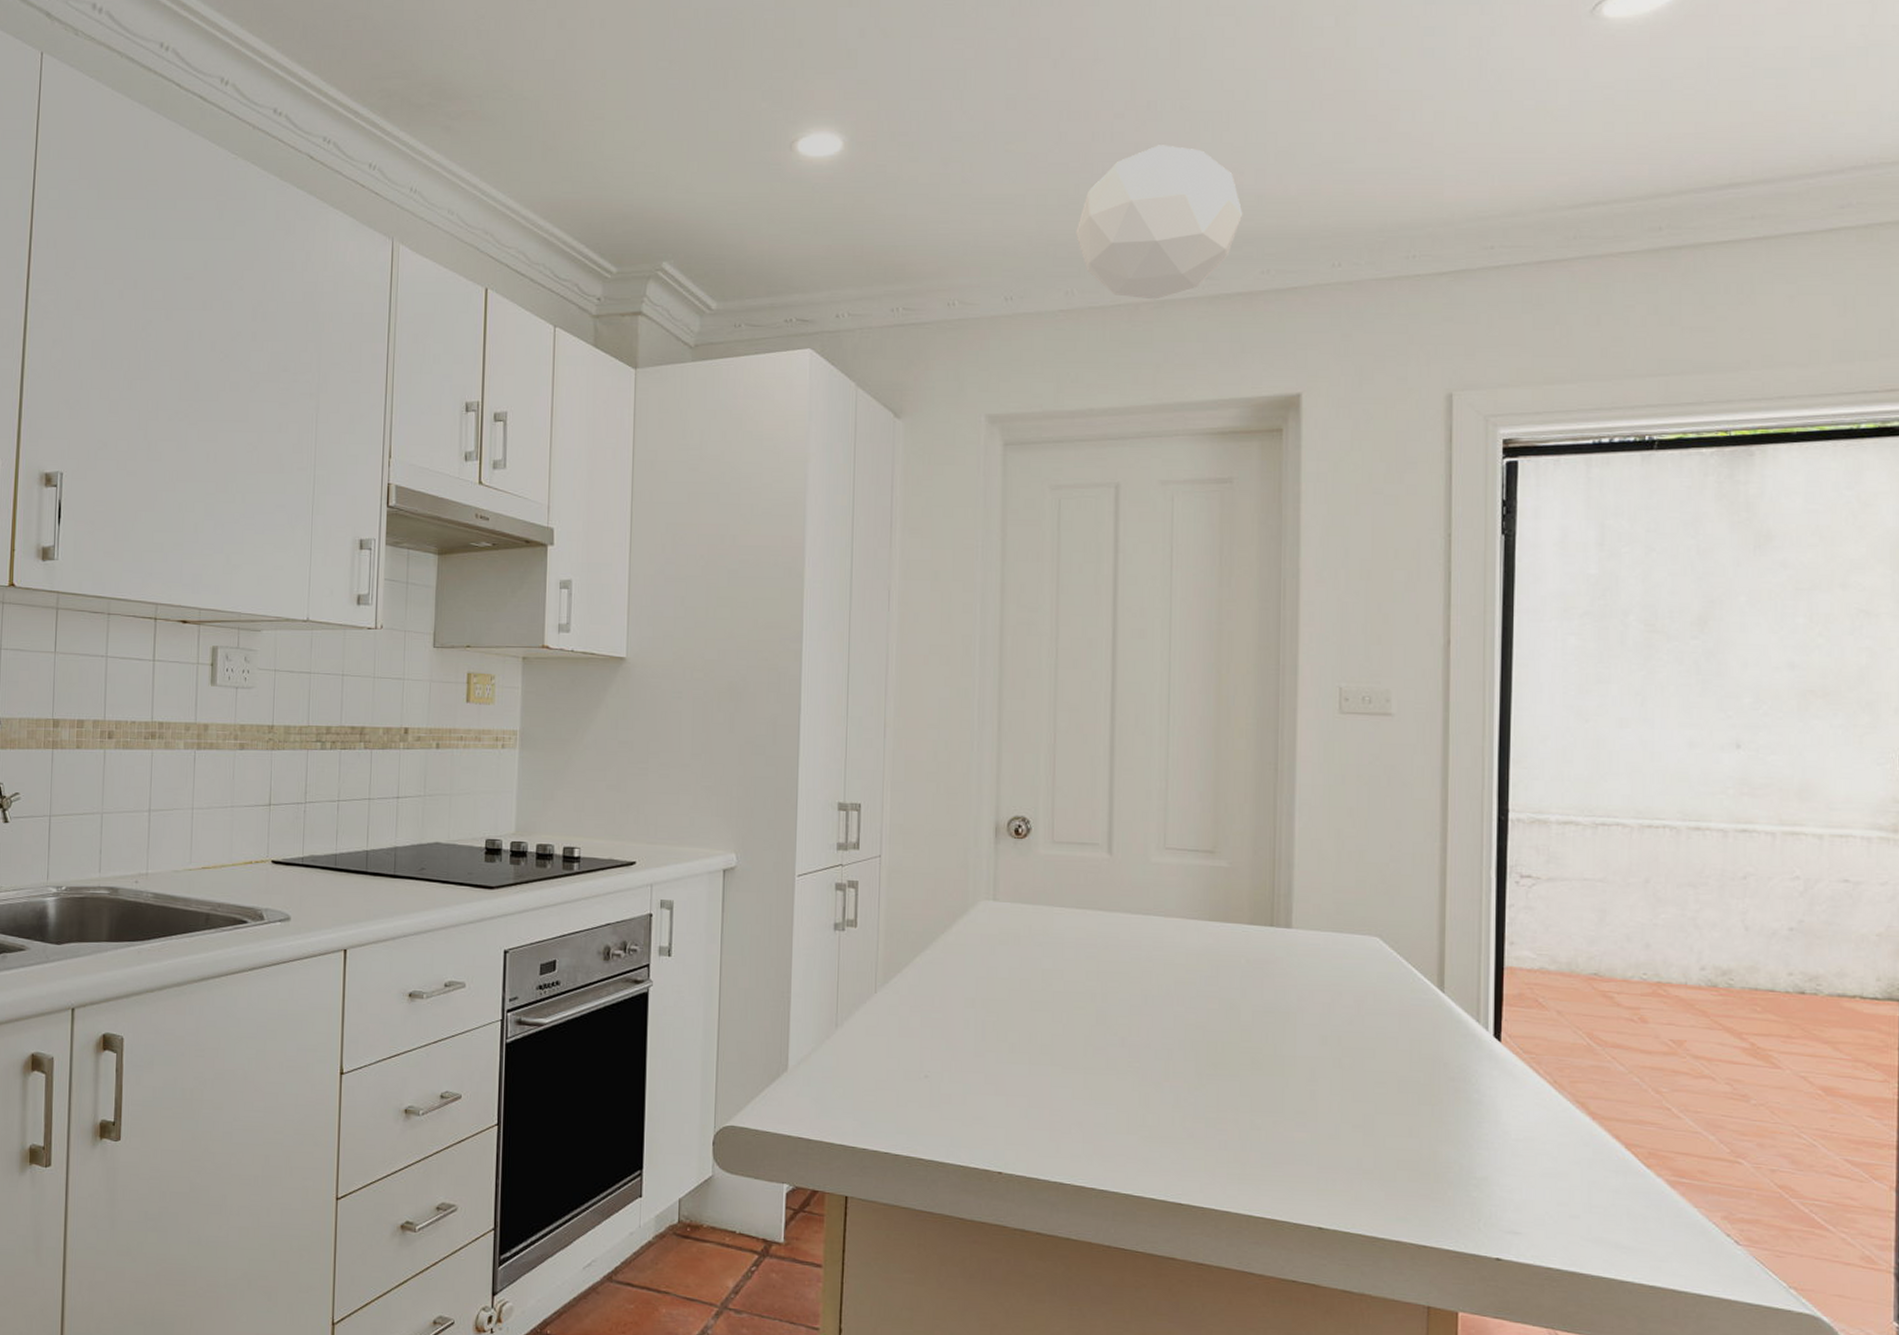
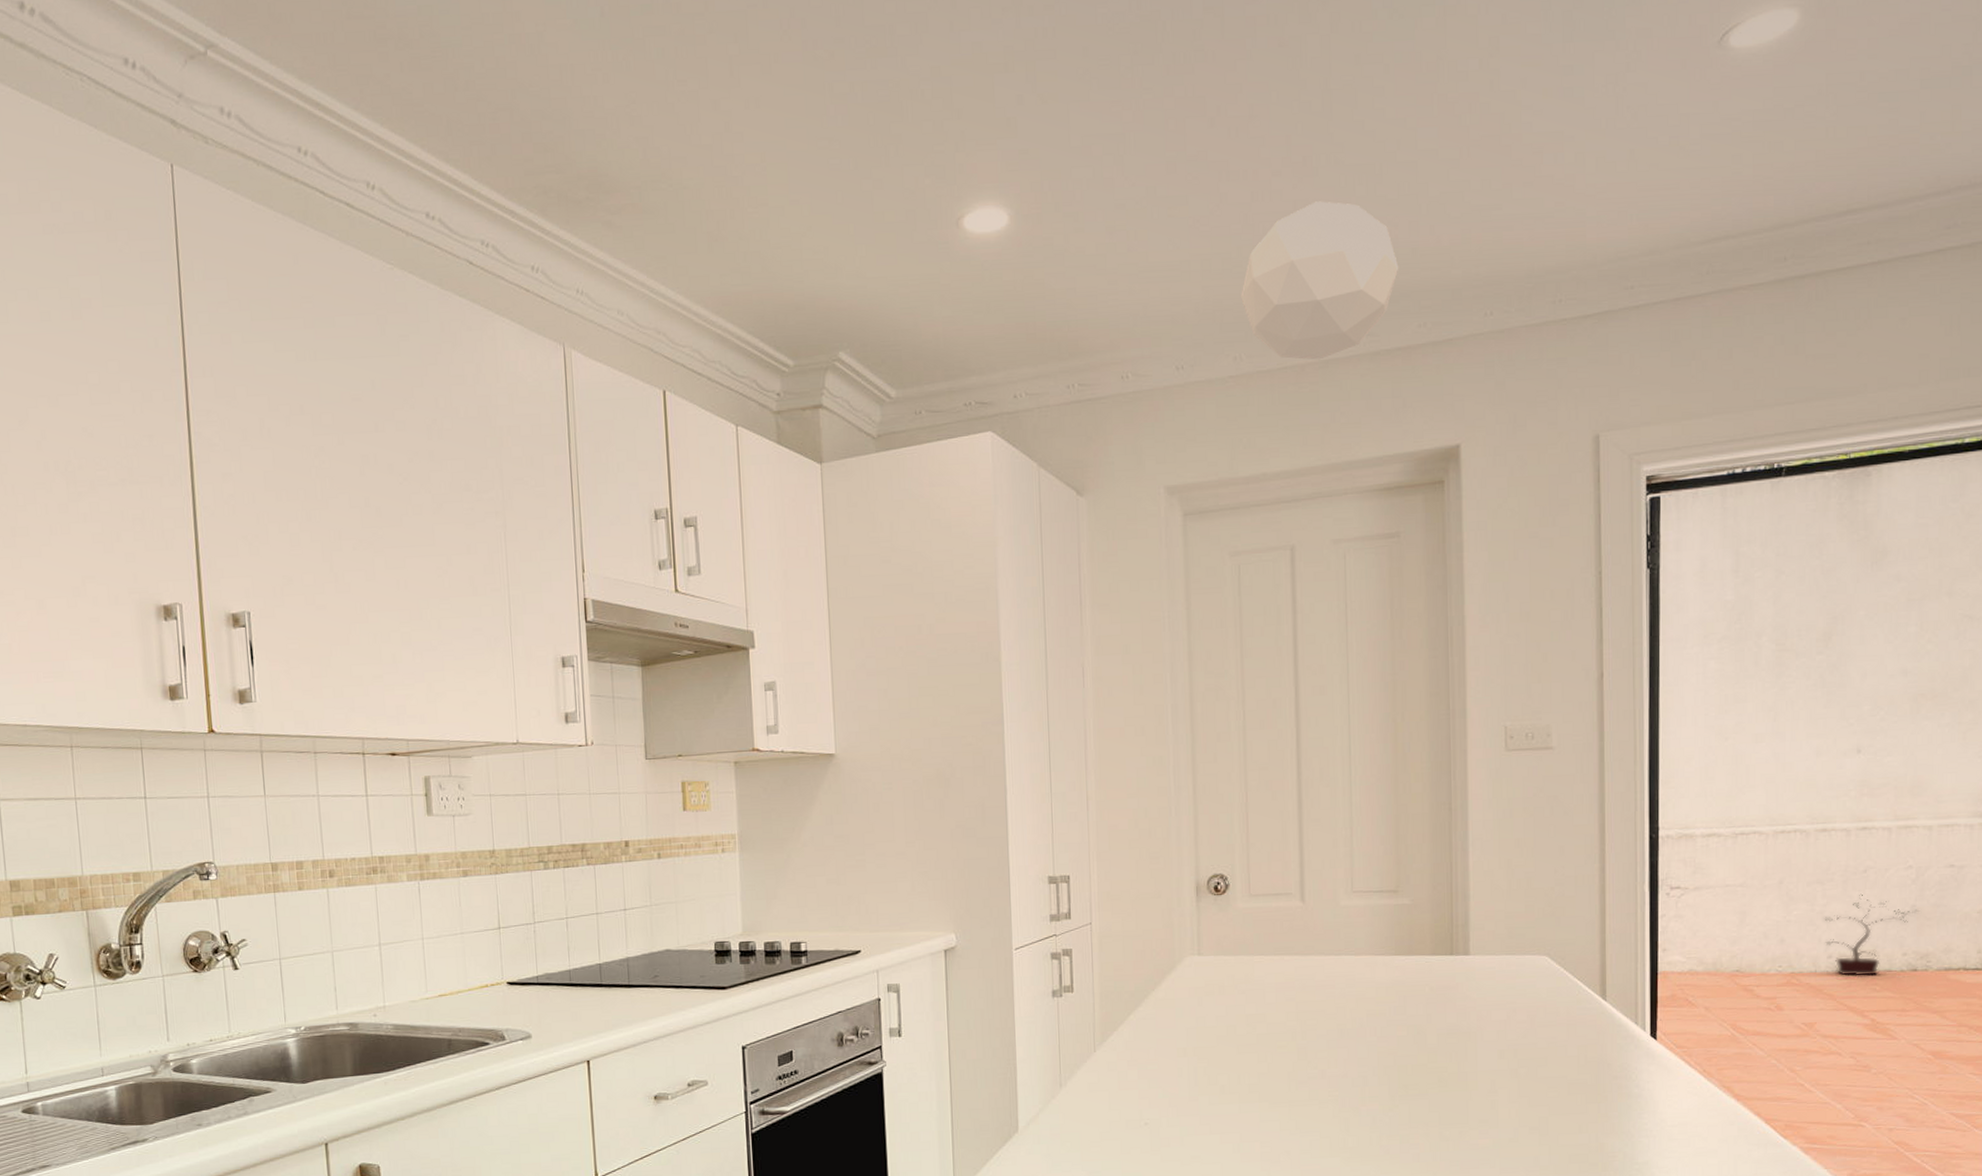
potted plant: none [1696,902,1808,996] -> present [1824,893,1919,977]

